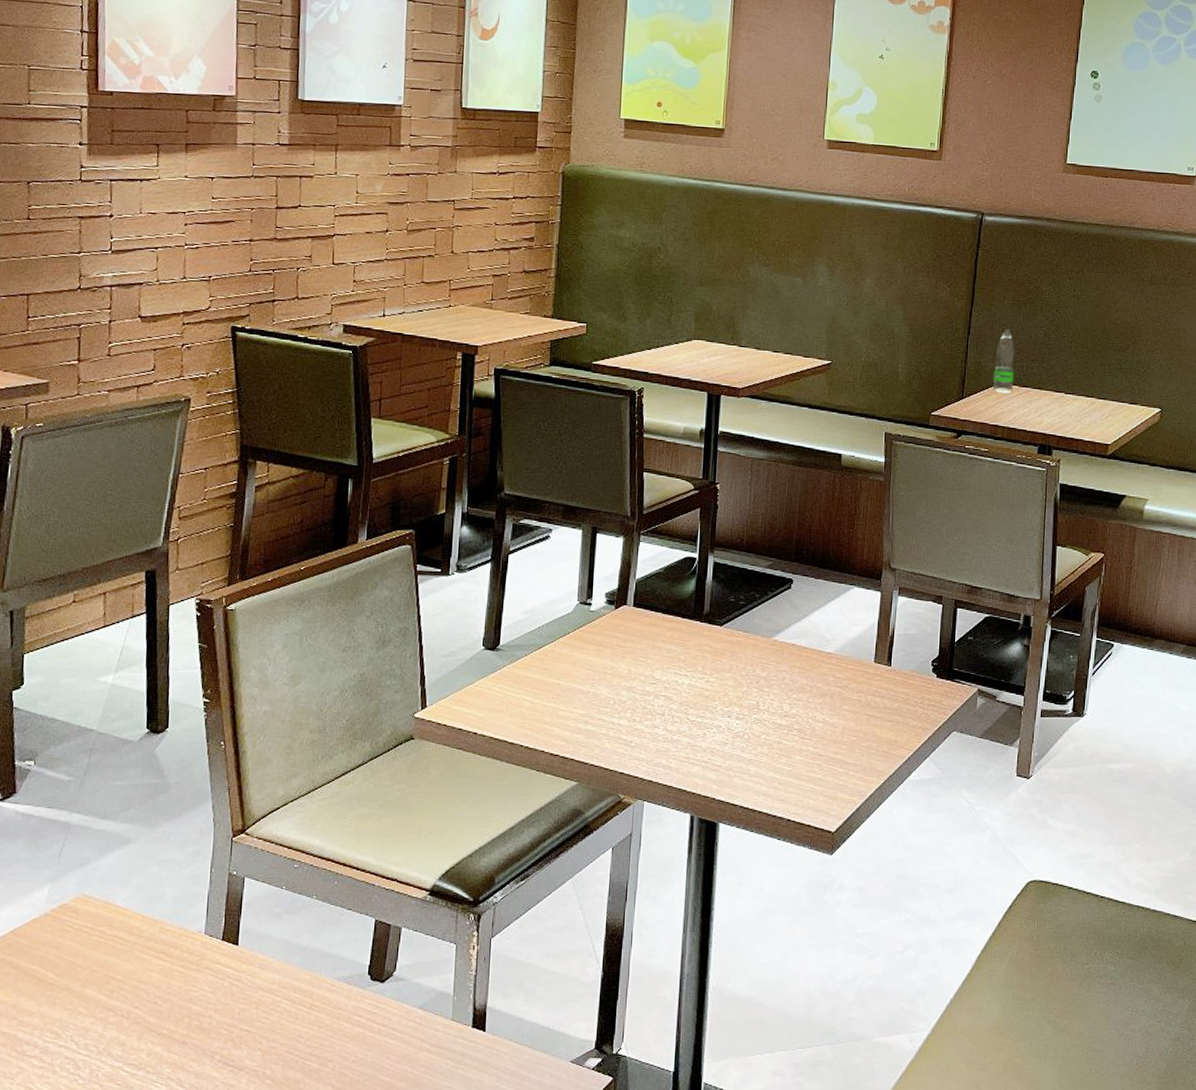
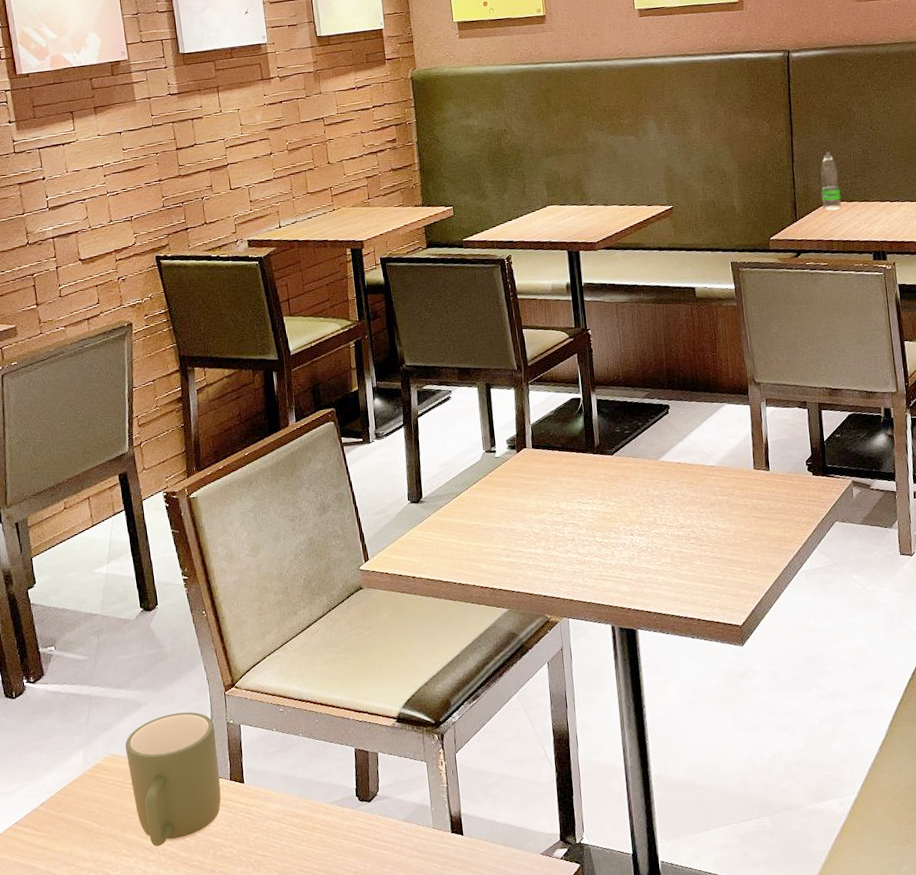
mug: none [101,855,214,1007] -> present [125,712,221,846]

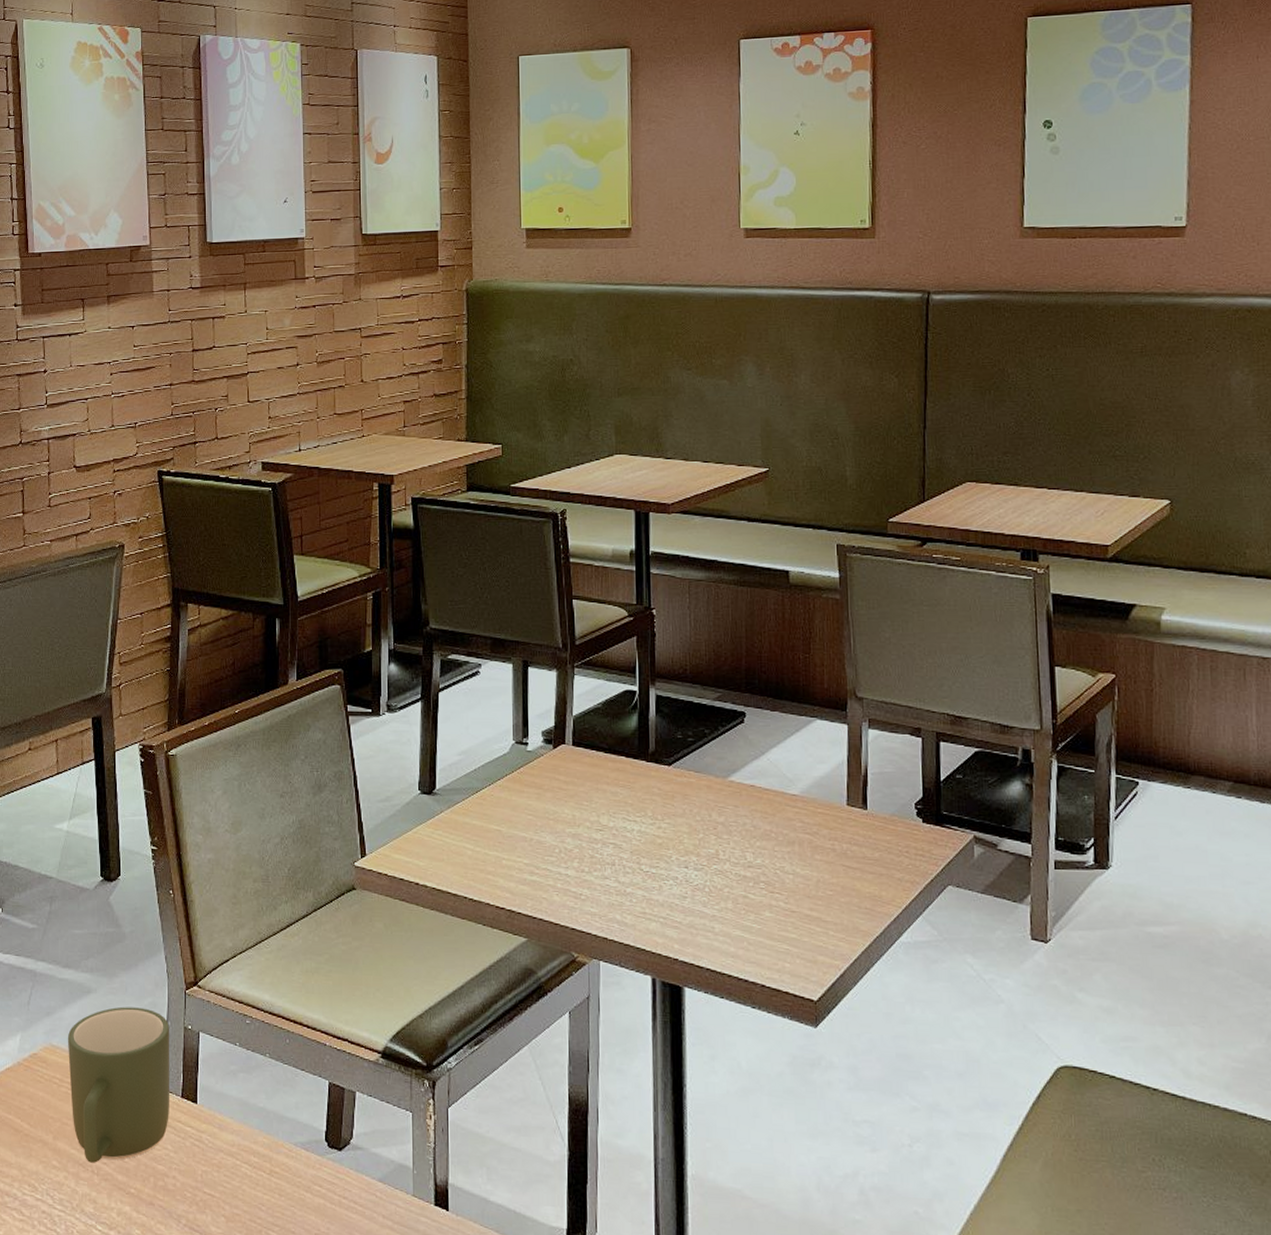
bottle: present [819,151,842,211] -> none [958,419,984,493]

